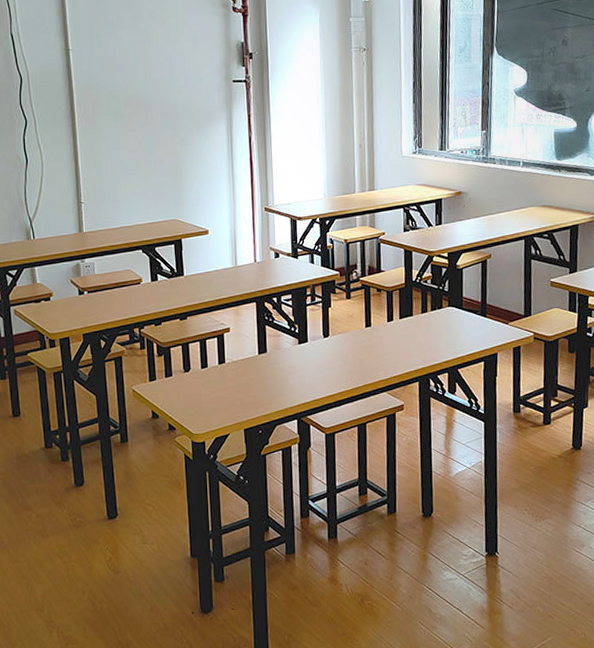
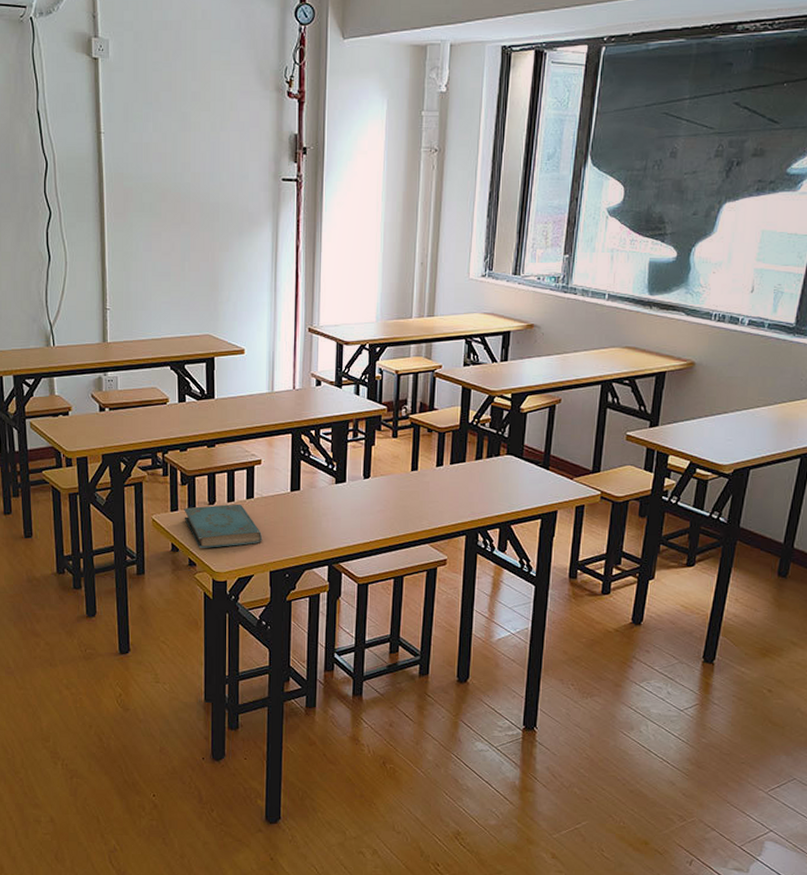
book: none [161,370,236,413] -> present [184,504,263,548]

